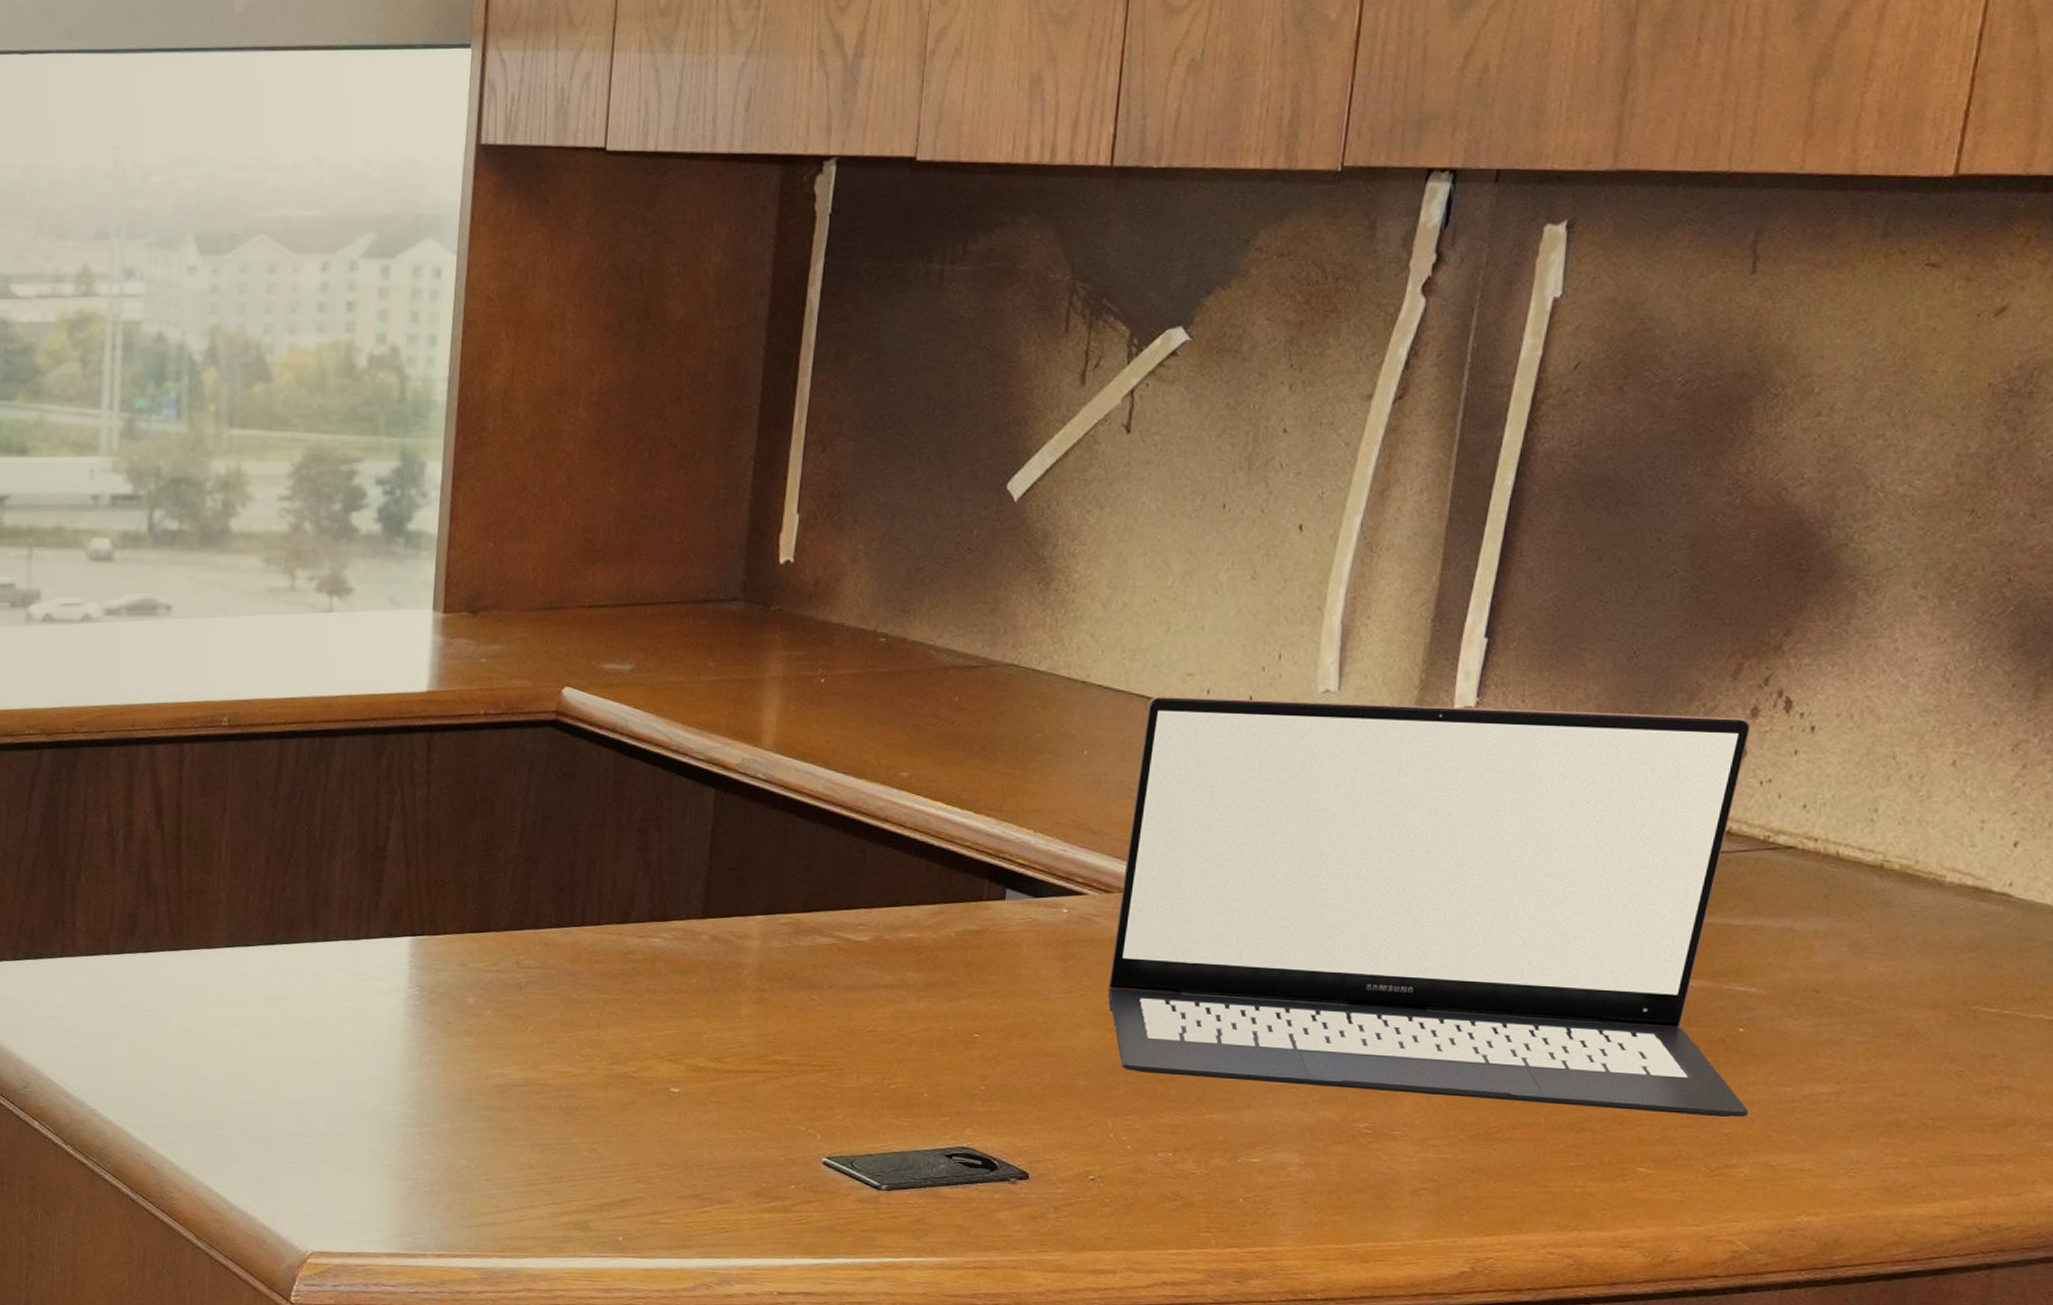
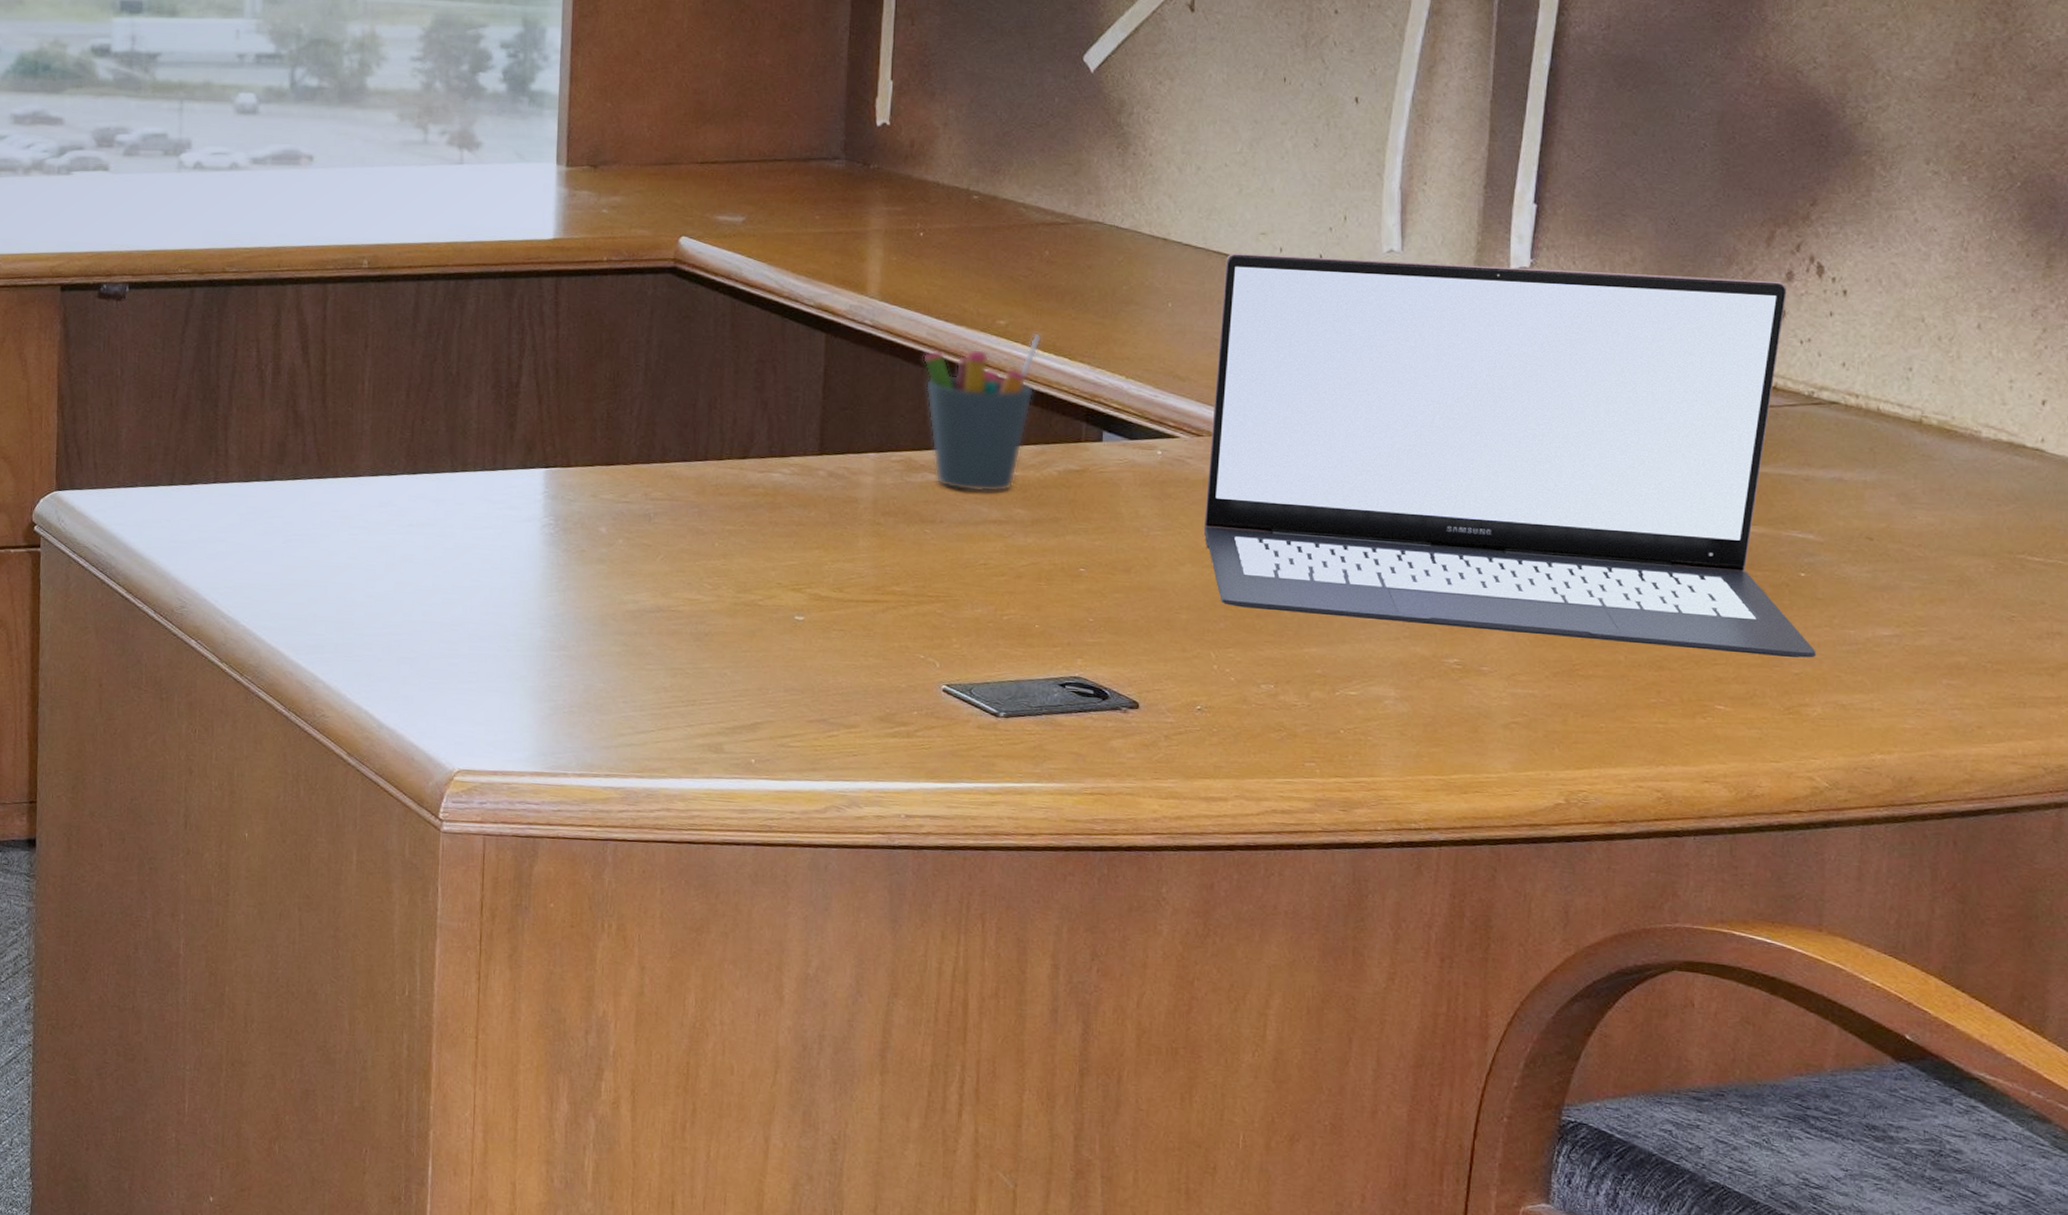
pen holder: none [817,785,947,956] -> present [922,333,1042,493]

